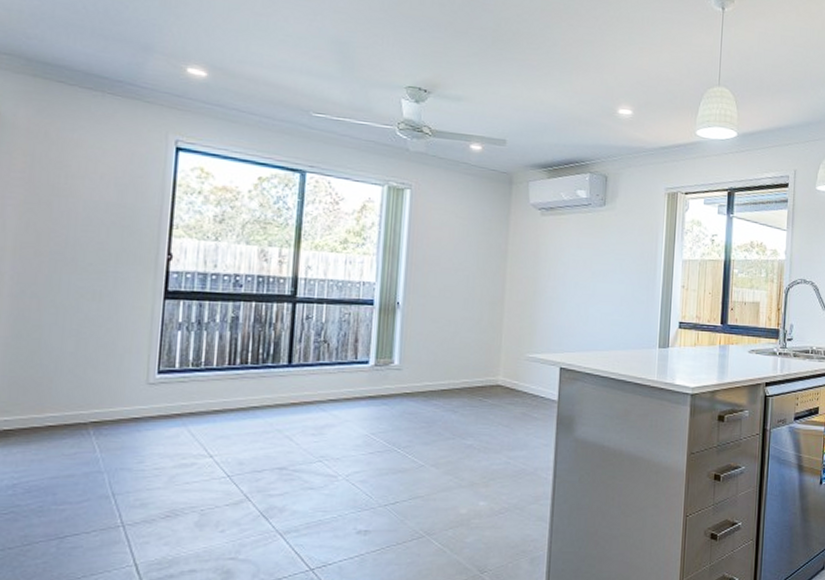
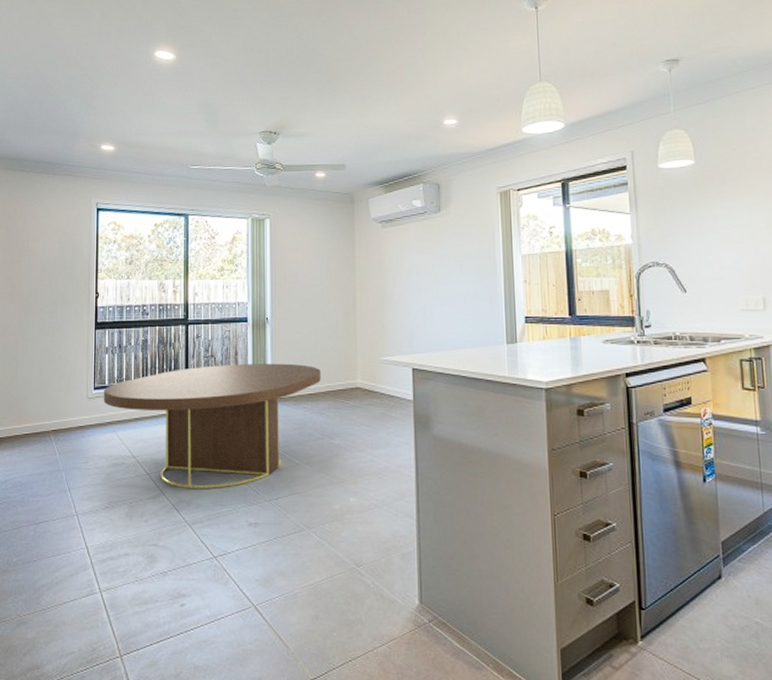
dining table: none [170,352,458,493] -> present [103,363,321,488]

